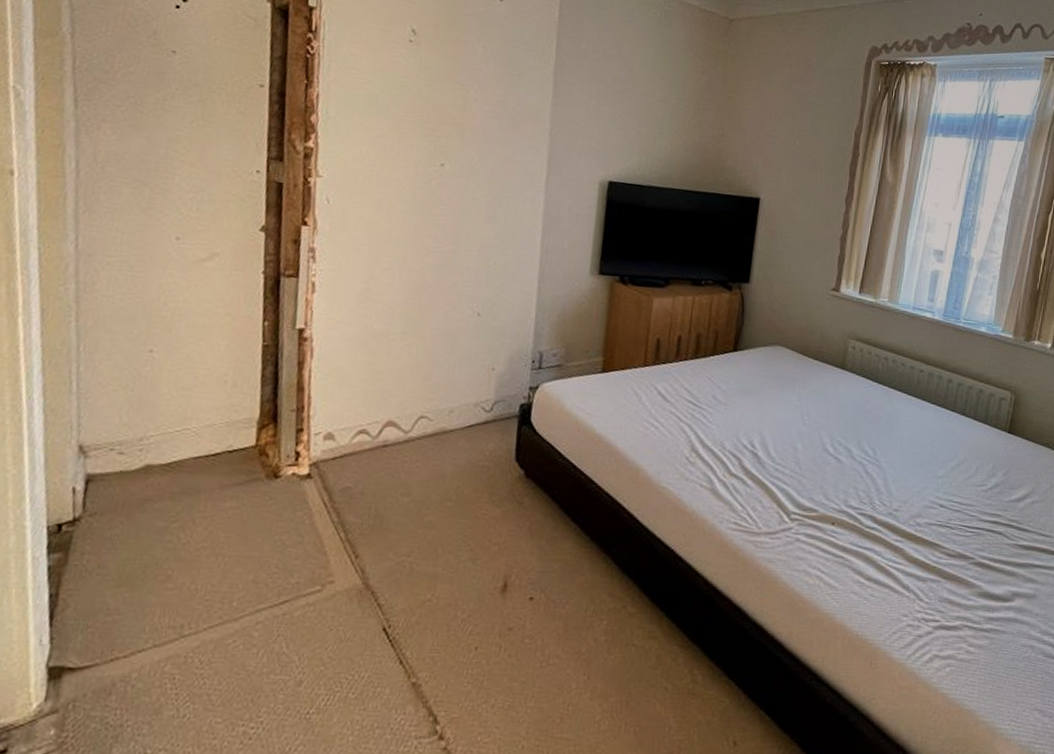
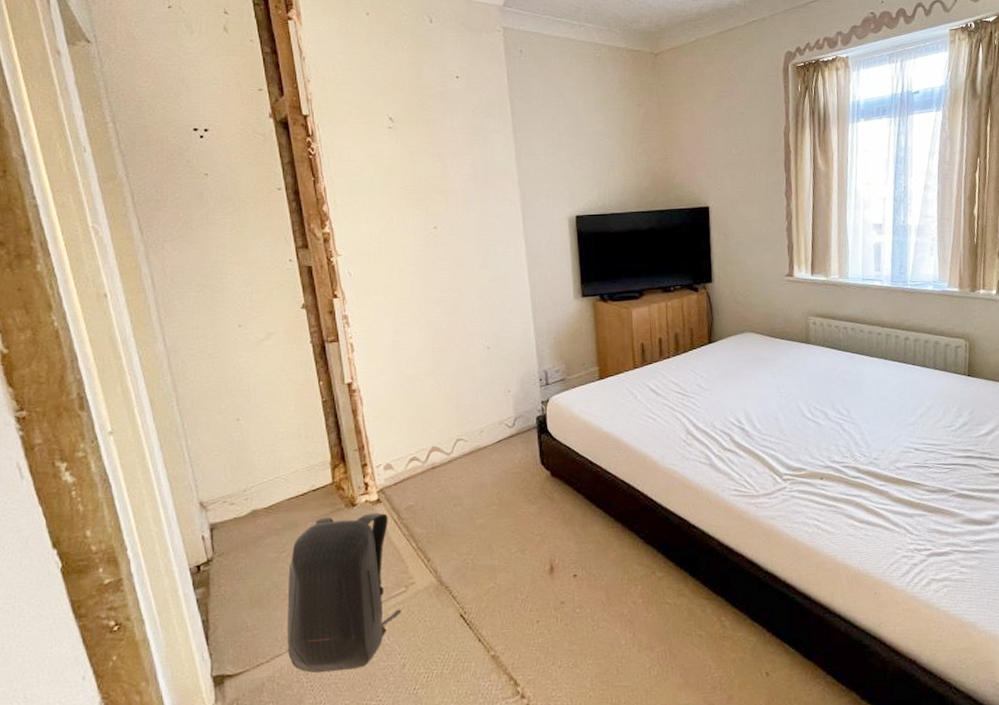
backpack: none [154,486,317,680] -> present [287,512,402,674]

